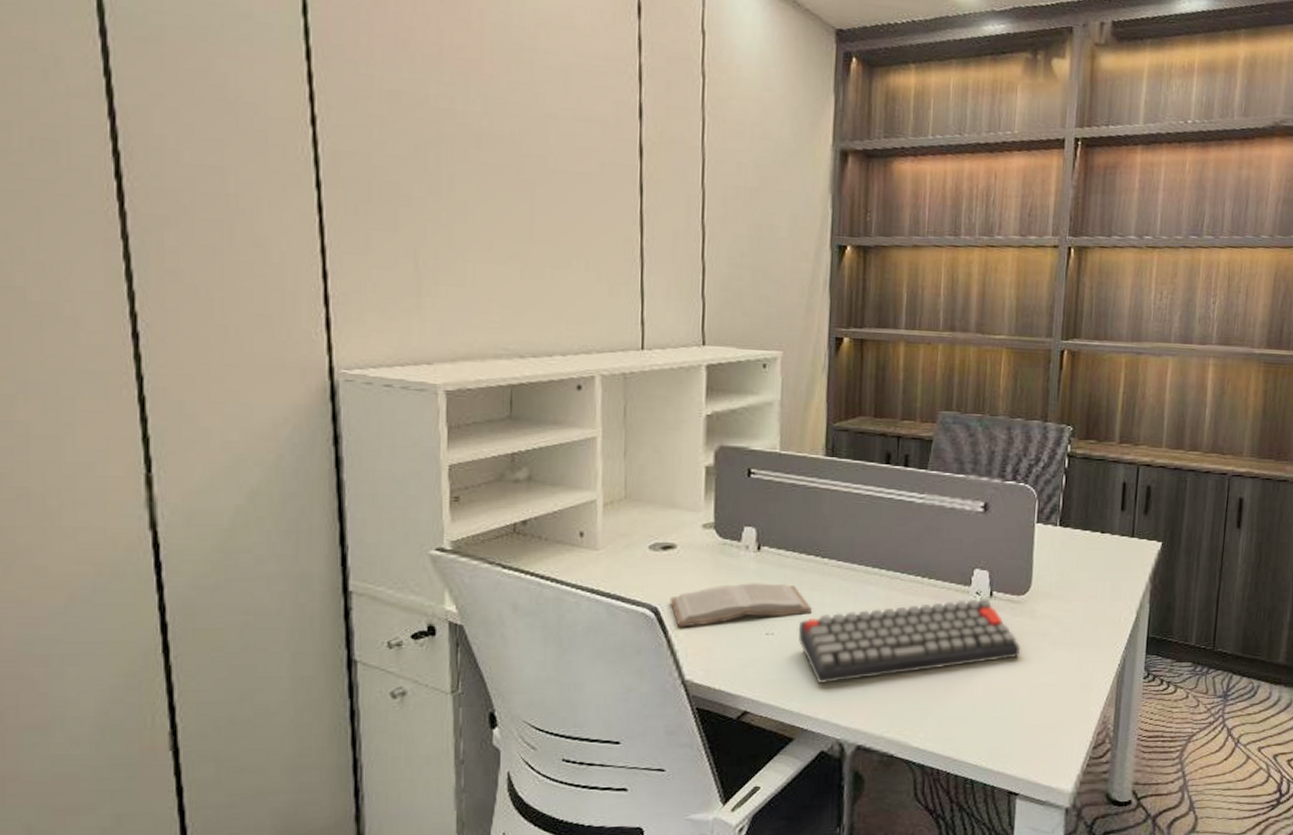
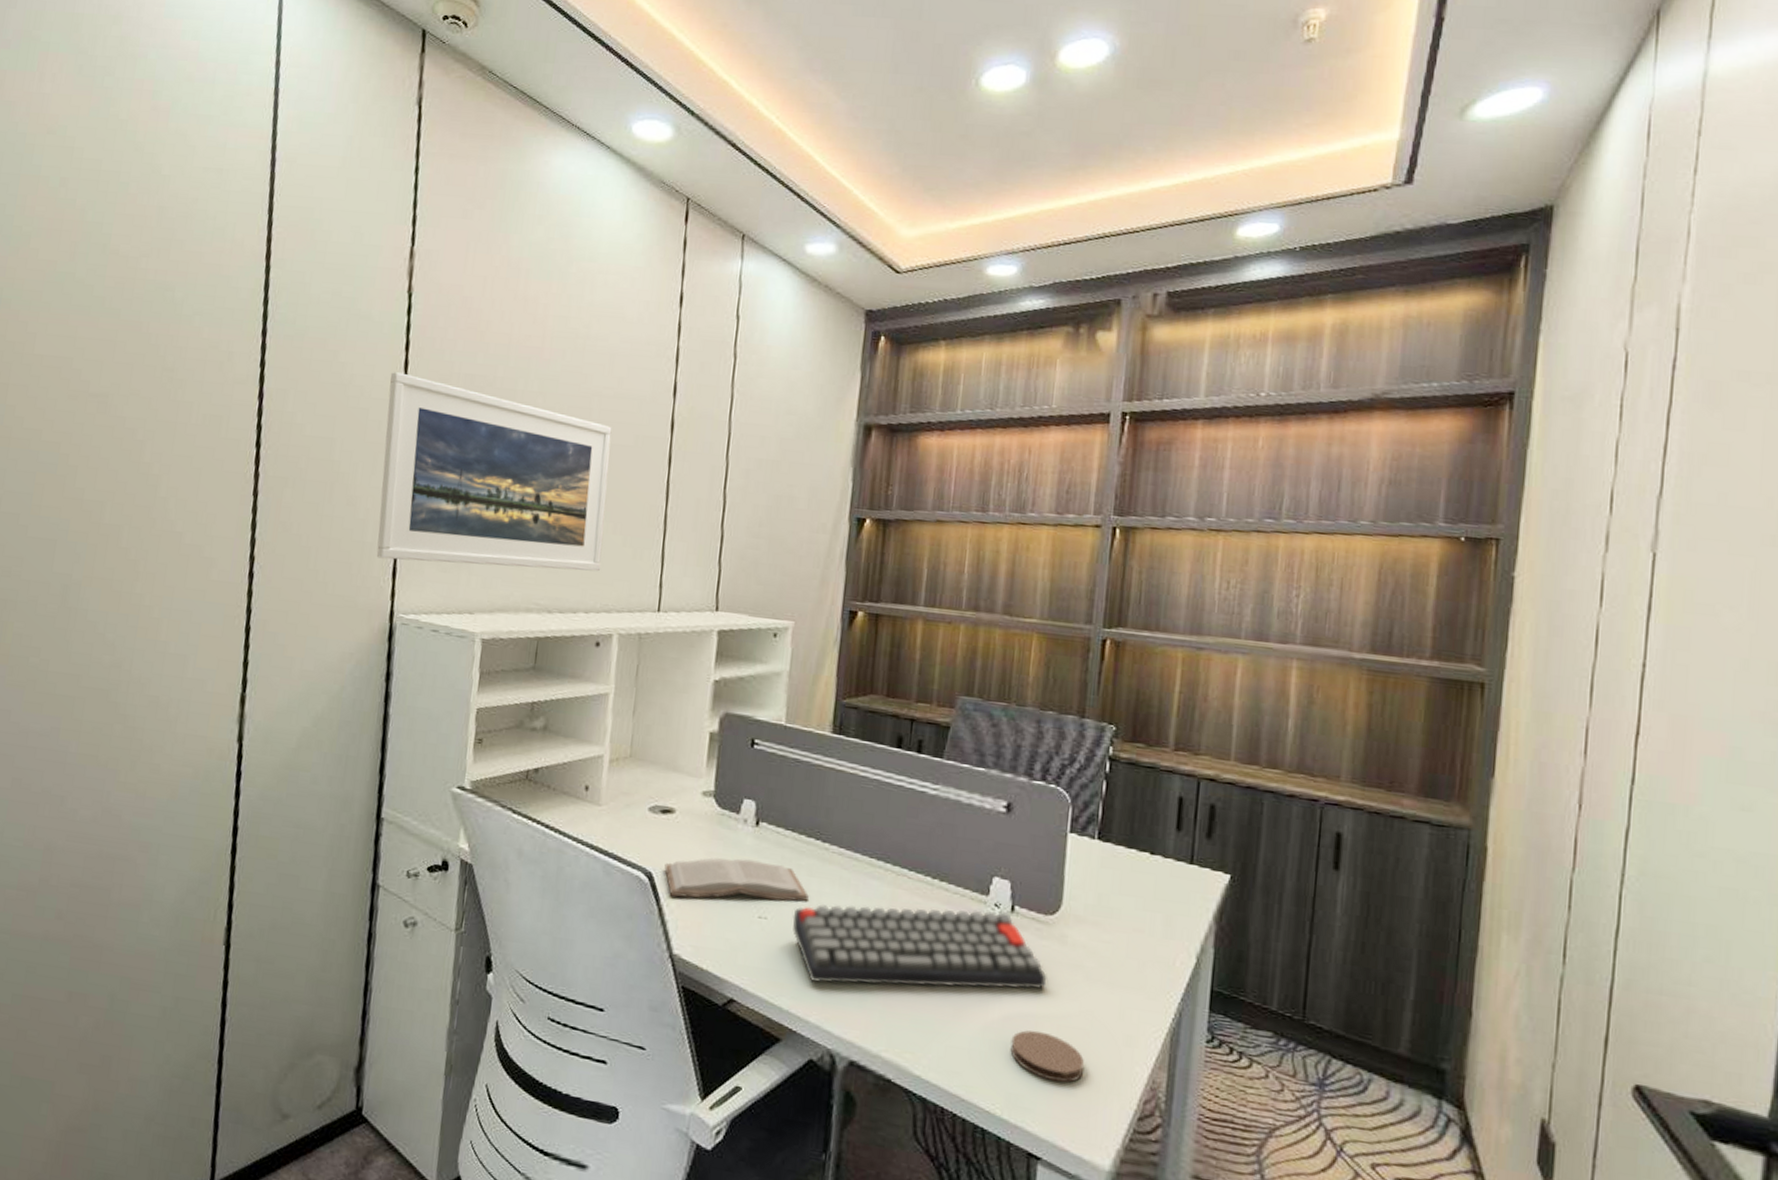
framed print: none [290,86,575,311] -> present [376,372,612,572]
coaster: none [992,692,1051,731] -> present [1010,1030,1084,1083]

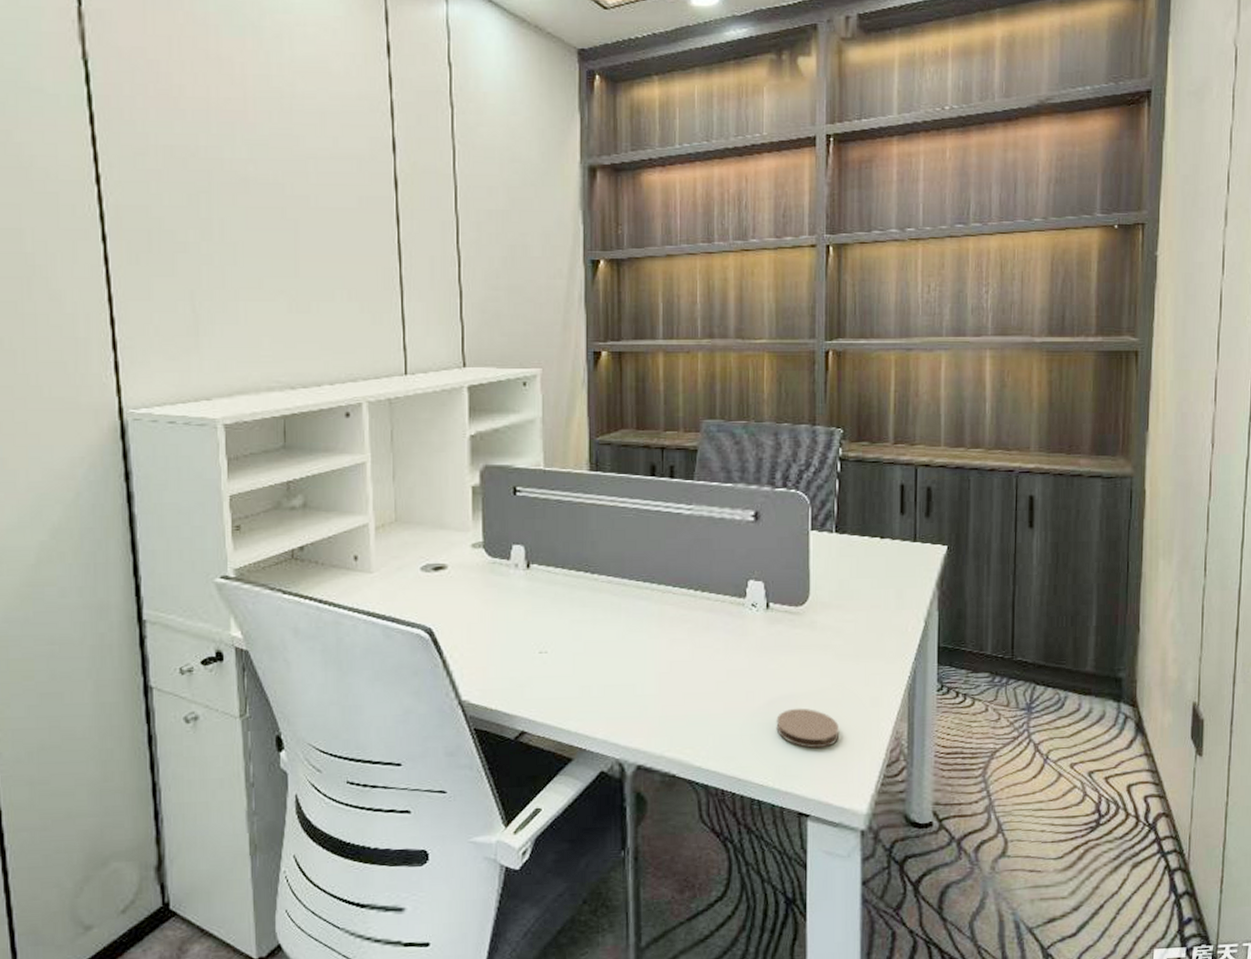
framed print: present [376,372,612,572] -> none [77,149,341,354]
book: present [664,857,809,902] -> none [443,600,584,648]
keyboard: present [793,904,1047,990] -> none [571,610,802,703]

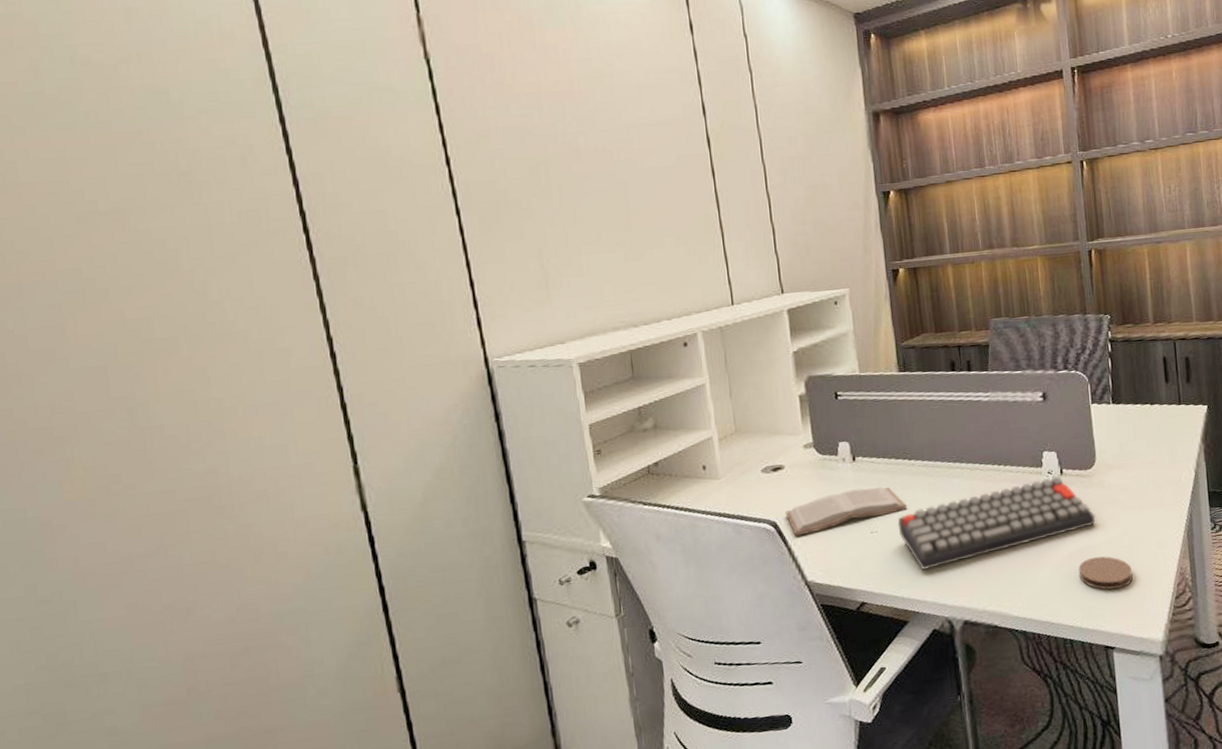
book: none [443,600,584,648] -> present [785,486,907,537]
keyboard: none [571,610,802,703] -> present [897,476,1096,571]

